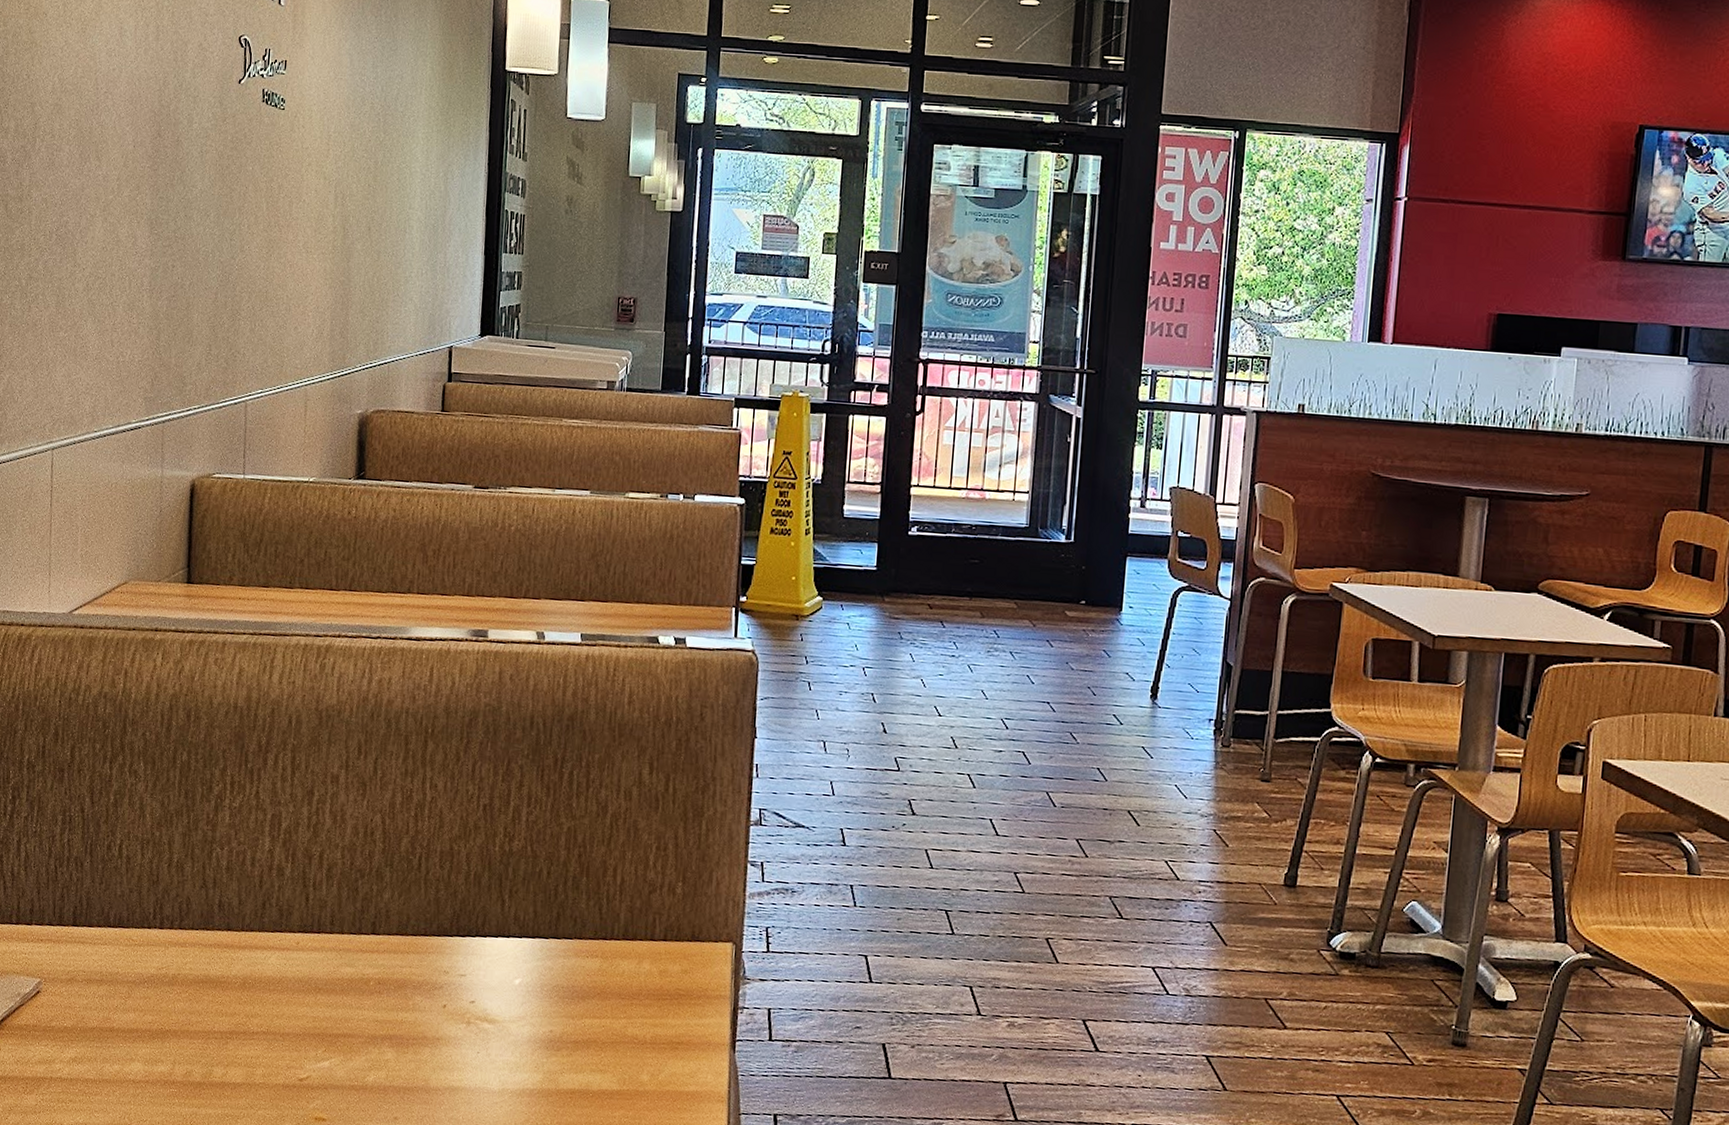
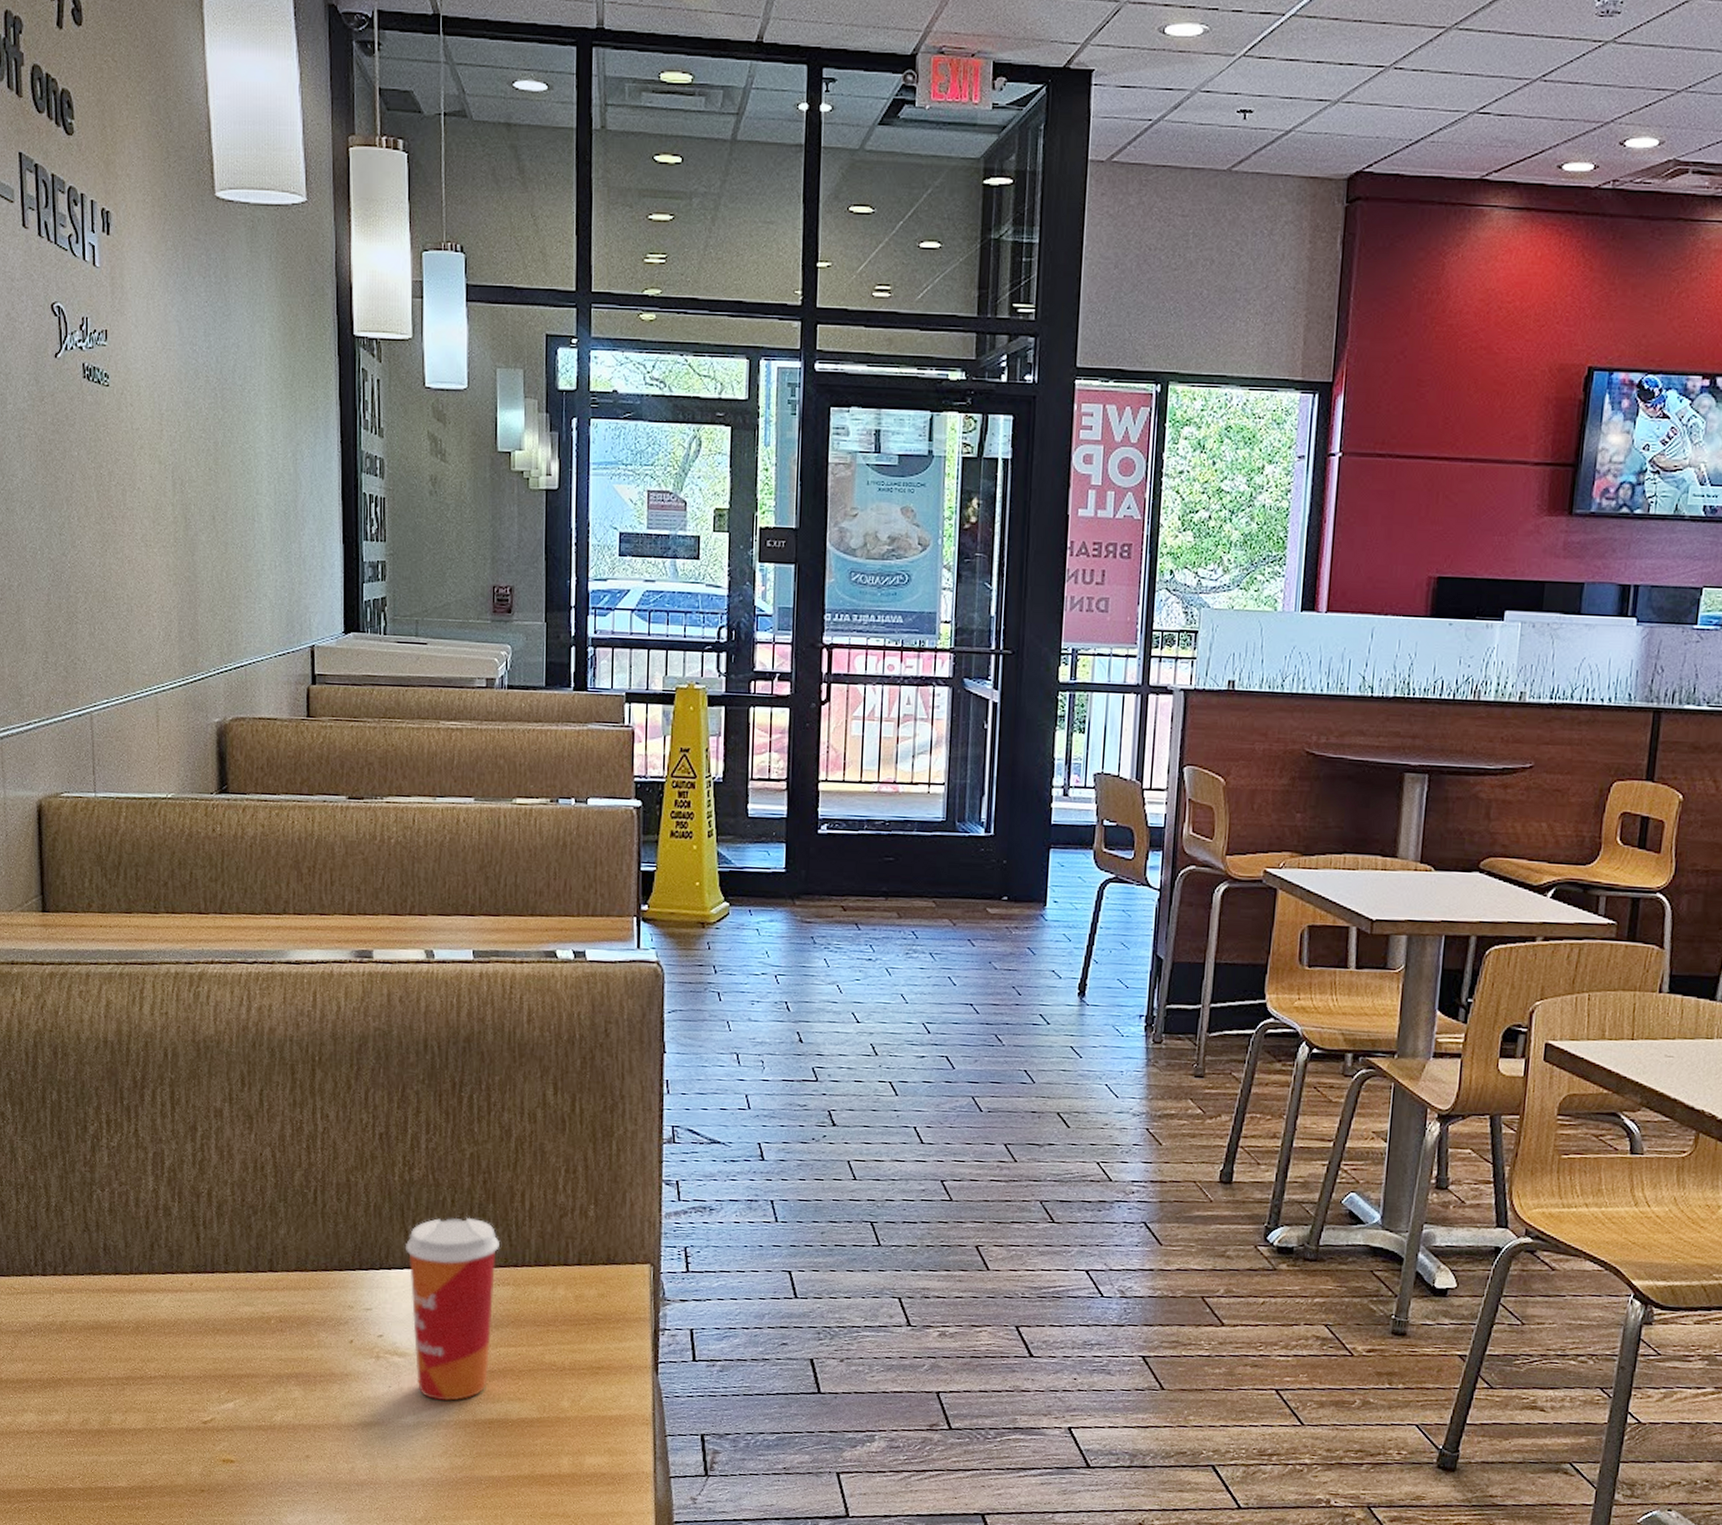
paper cup: none [501,889,590,1069] -> present [406,1217,499,1401]

